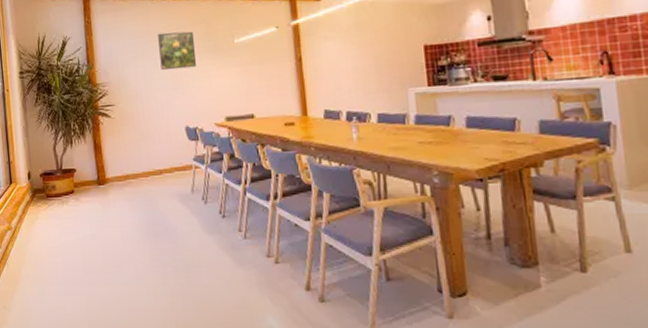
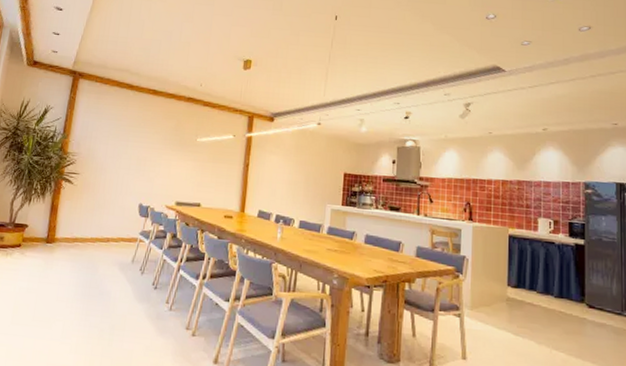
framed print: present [158,31,197,71] -> none [129,120,164,155]

